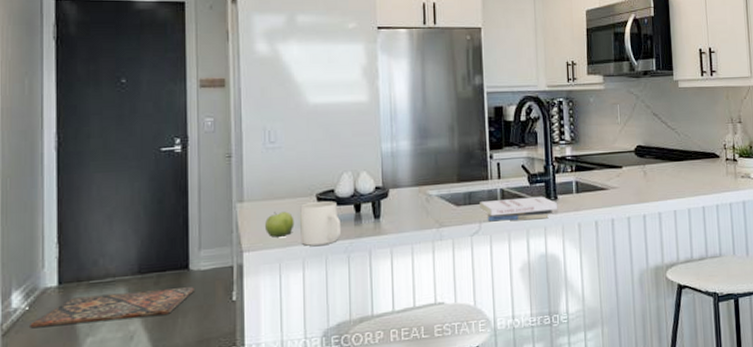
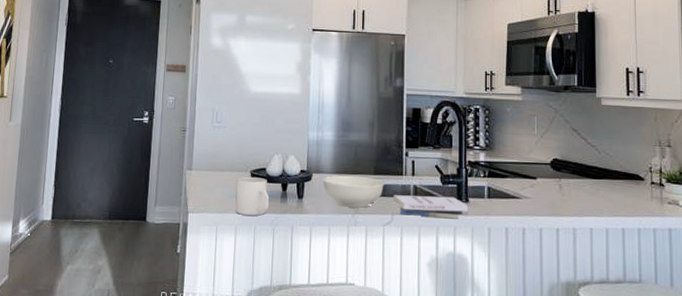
doormat: present [30,287,194,329] -> none [29,231,149,257]
fruit: present [265,211,295,238] -> none [207,182,231,205]
bowl: none [401,185,470,222] -> present [323,175,385,208]

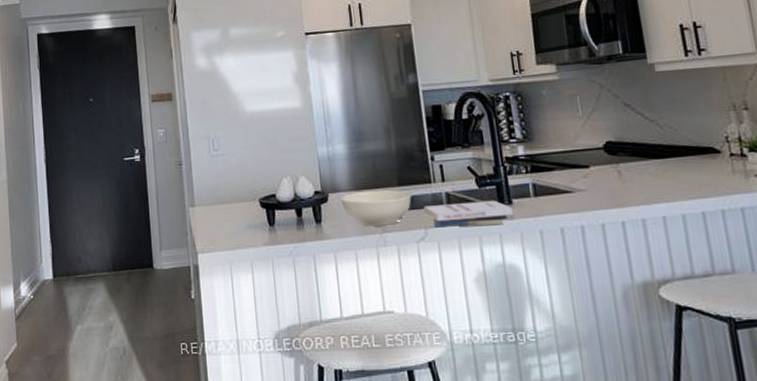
mug: present [235,176,270,216] -> none [245,205,286,249]

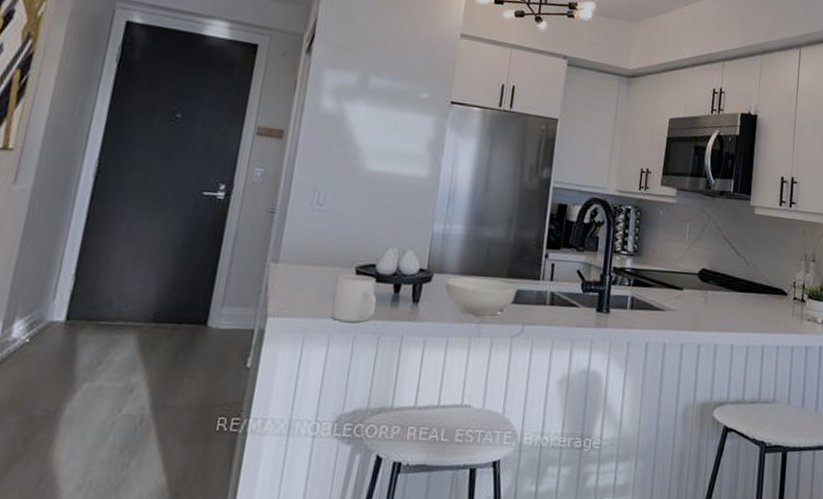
mug: none [245,205,286,249] -> present [331,274,377,323]
books: present [424,200,514,228] -> none [526,302,609,332]

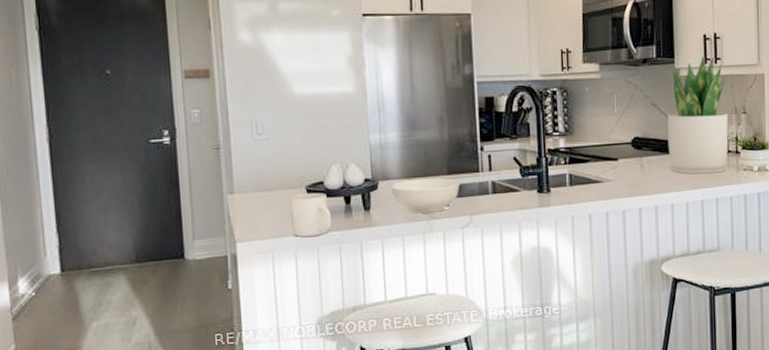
planter: none [734,198,799,319] -> present [667,56,729,174]

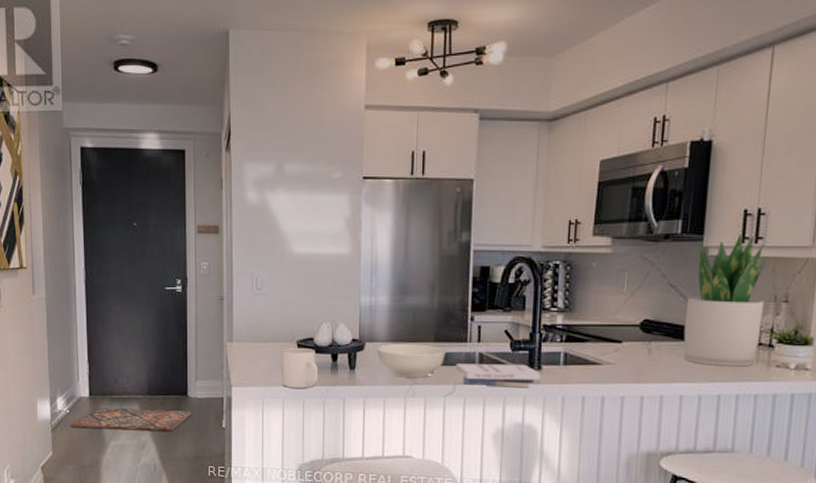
doormat: none [37,275,191,313] -> present [70,407,192,432]
books: none [470,188,551,214] -> present [456,363,542,388]

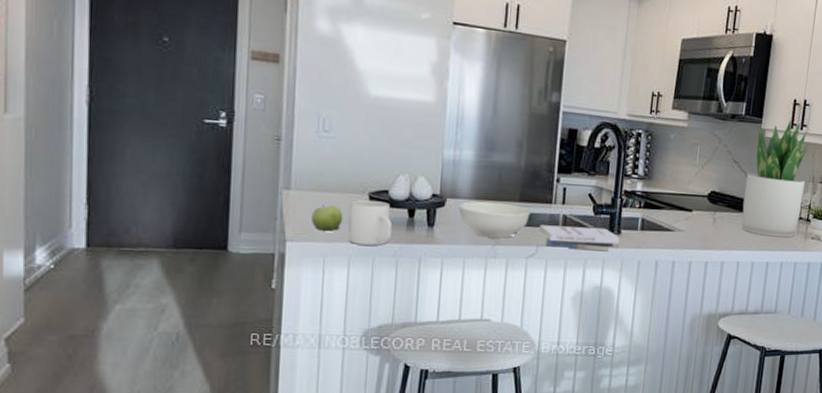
doormat: present [70,407,192,432] -> none [55,262,232,293]
fruit: none [251,354,277,378] -> present [312,205,343,233]

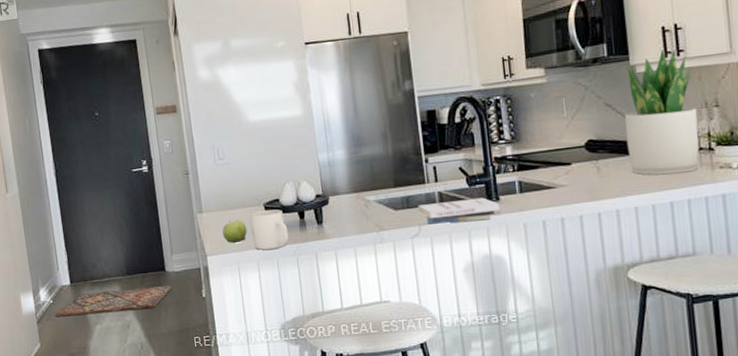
doormat: none [55,262,232,293] -> present [55,285,172,317]
bowl: present [458,201,532,239] -> none [341,191,408,226]

